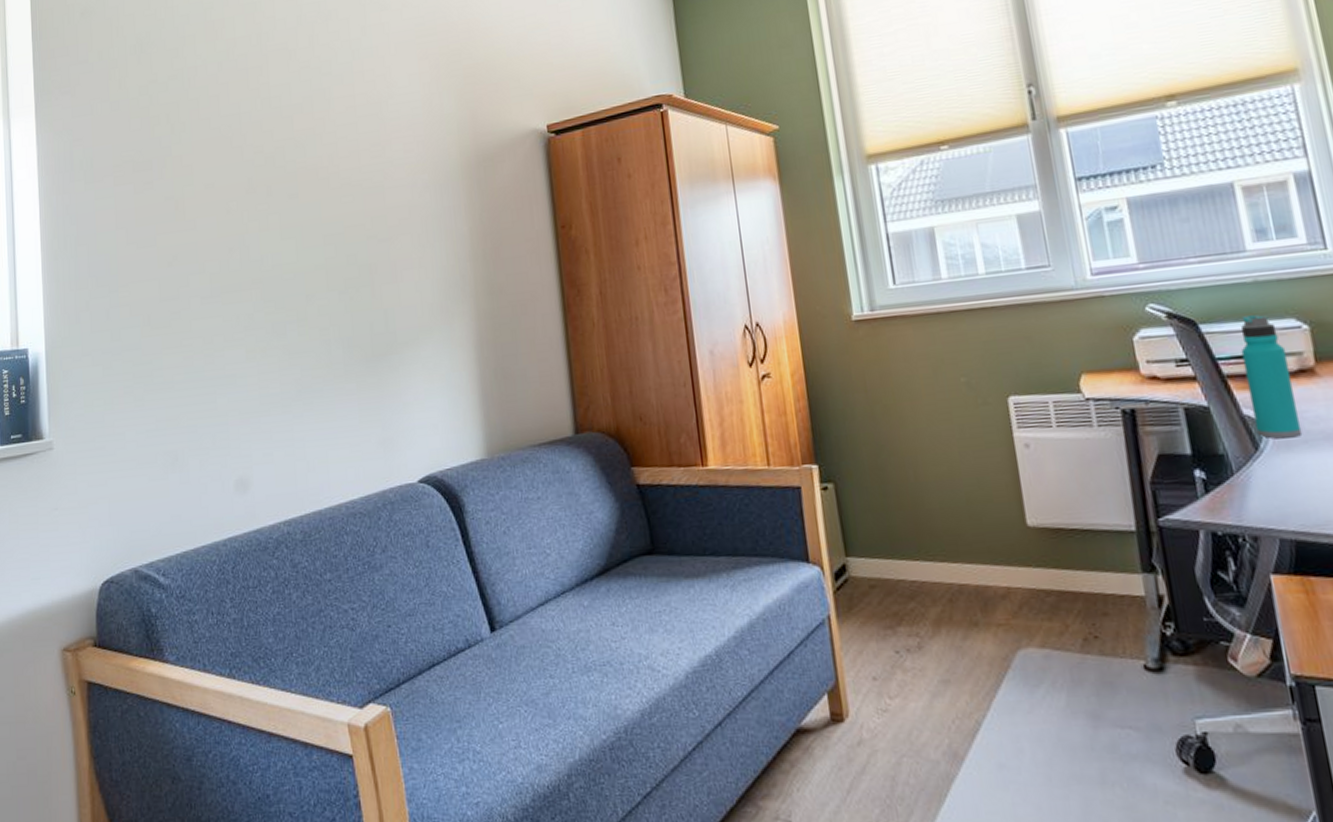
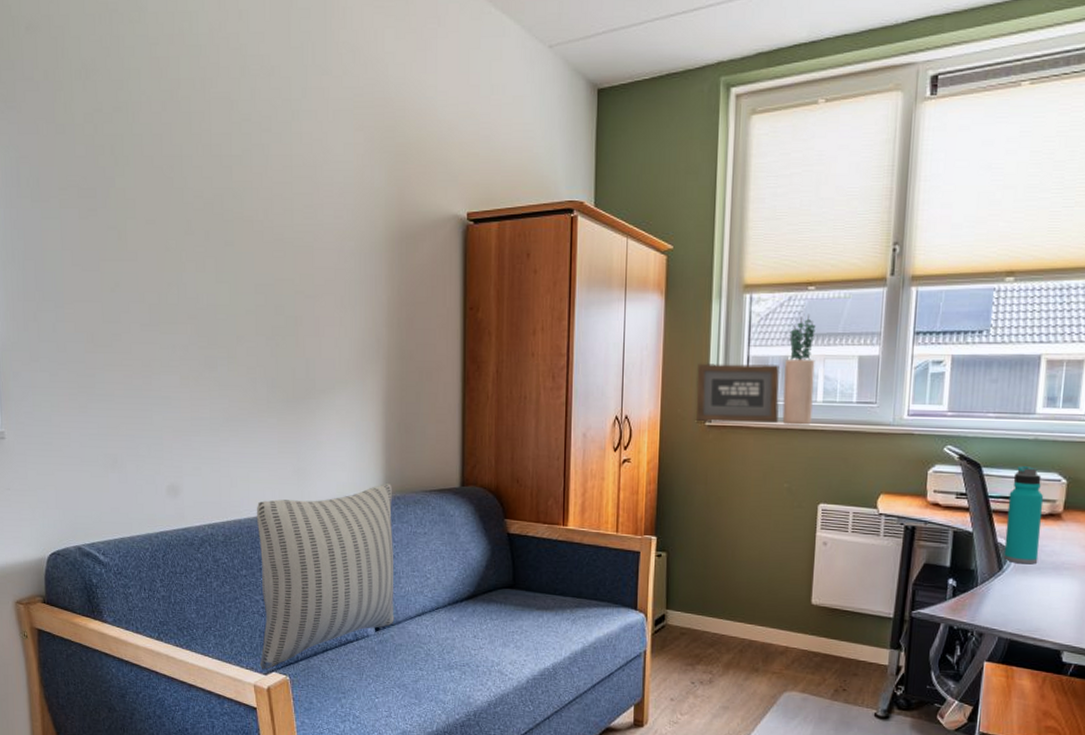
pillow: none [338,442,513,701] -> present [256,484,395,670]
picture frame: none [830,238,938,318] -> present [696,363,781,424]
vase: none [930,176,978,307] -> present [782,314,816,425]

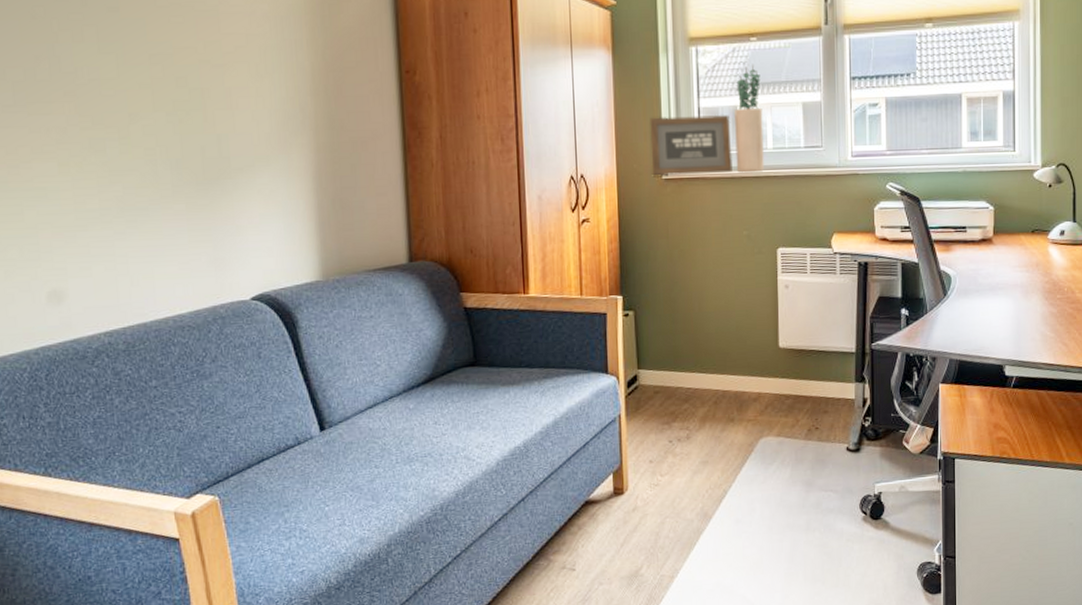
pillow: present [256,484,395,670] -> none [165,266,342,493]
water bottle: present [1003,466,1044,565] -> none [946,197,977,288]

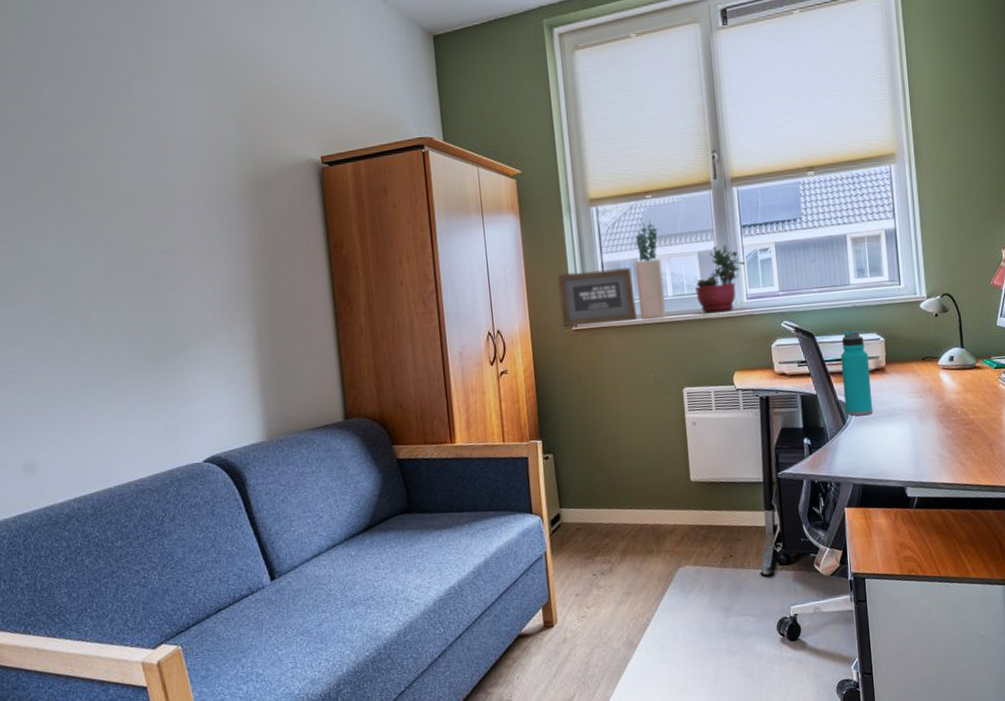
succulent plant: none [790,97,863,172] -> present [690,245,758,316]
water bottle: none [946,197,977,288] -> present [840,330,873,416]

